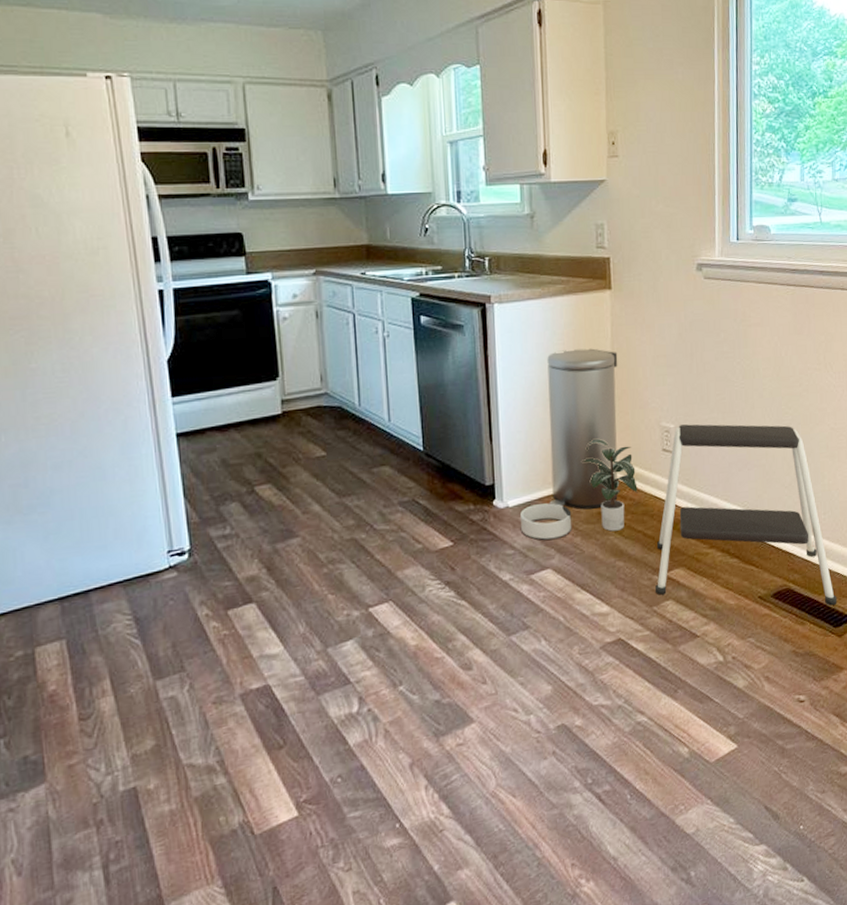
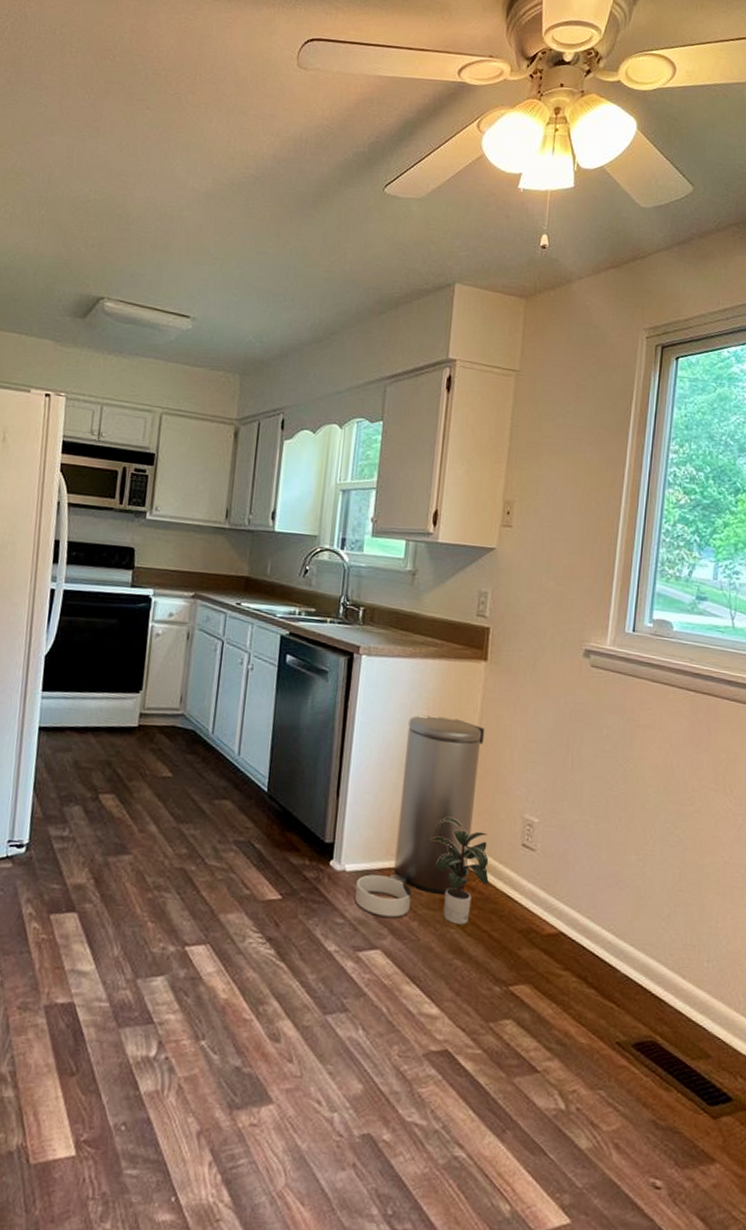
step stool: present [655,424,837,606] -> none [494,821,715,1077]

